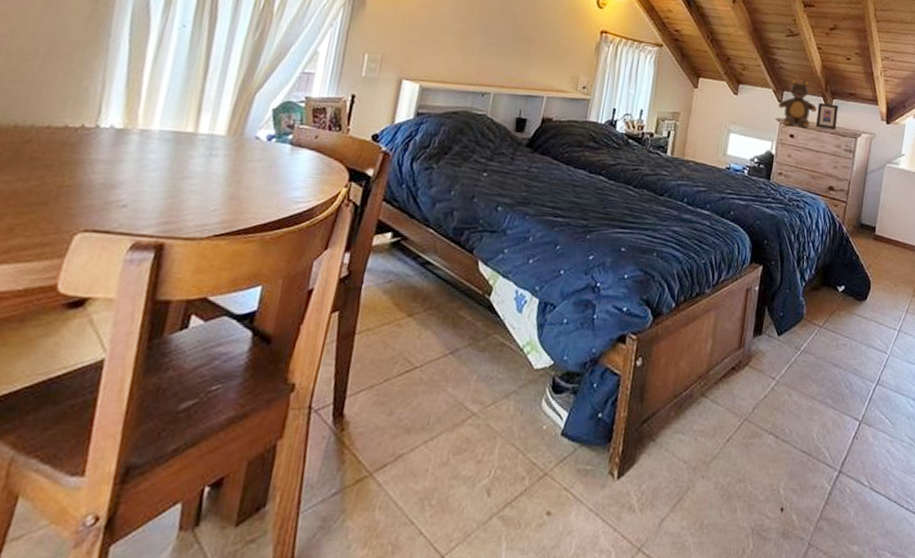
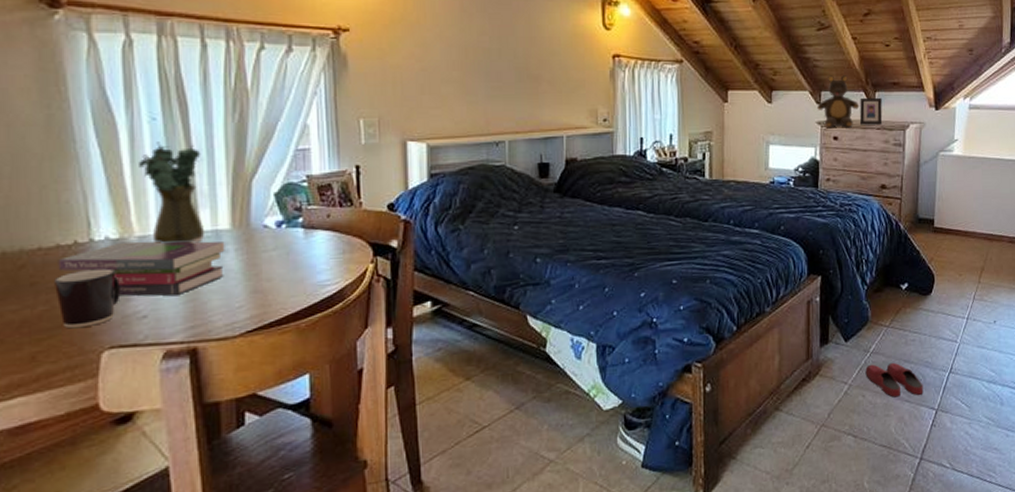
mug: none [47,152,112,208] -> present [54,268,121,329]
books: none [59,132,217,191] -> present [58,241,225,296]
vase: none [153,46,218,144] -> present [139,142,204,244]
slippers: none [794,363,850,403] -> present [865,362,923,397]

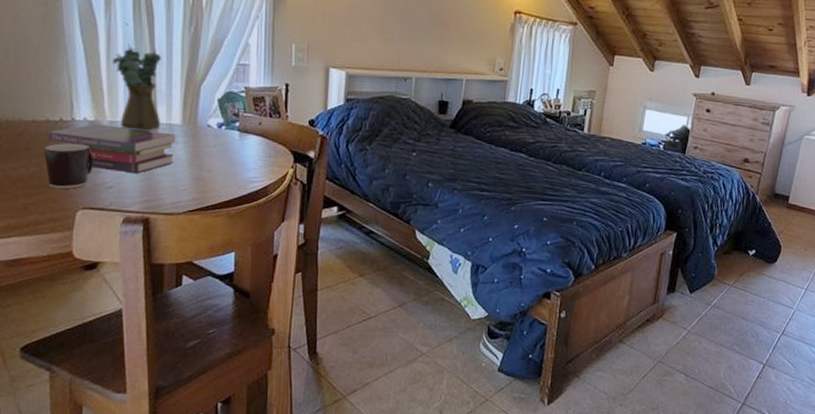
teddy bear: present [817,75,860,129] -> none [695,52,736,103]
picture frame: present [860,97,883,125] -> none [733,76,758,103]
slippers: present [865,362,923,397] -> none [704,316,756,349]

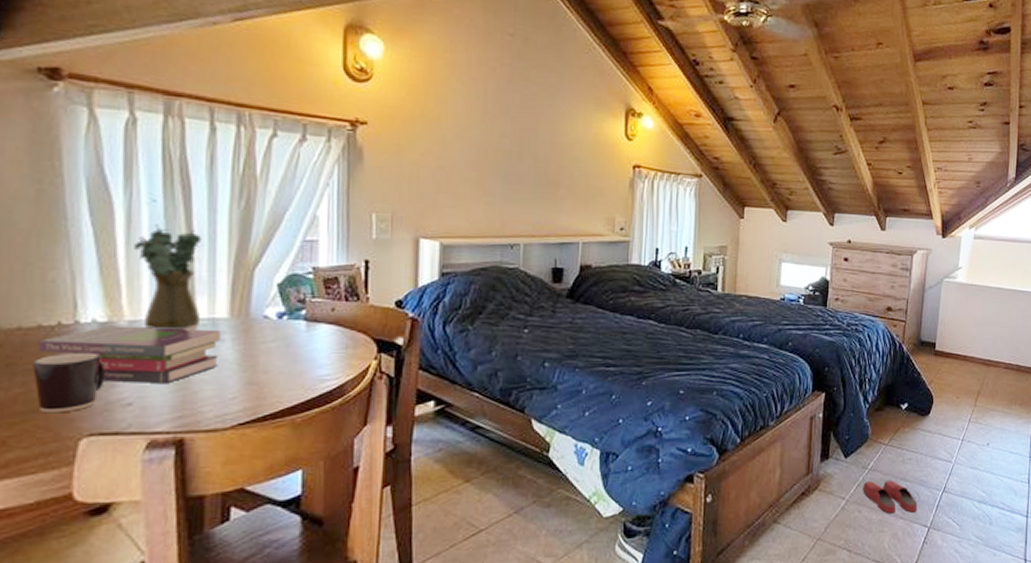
slippers: none [704,316,756,349] -> present [863,479,917,514]

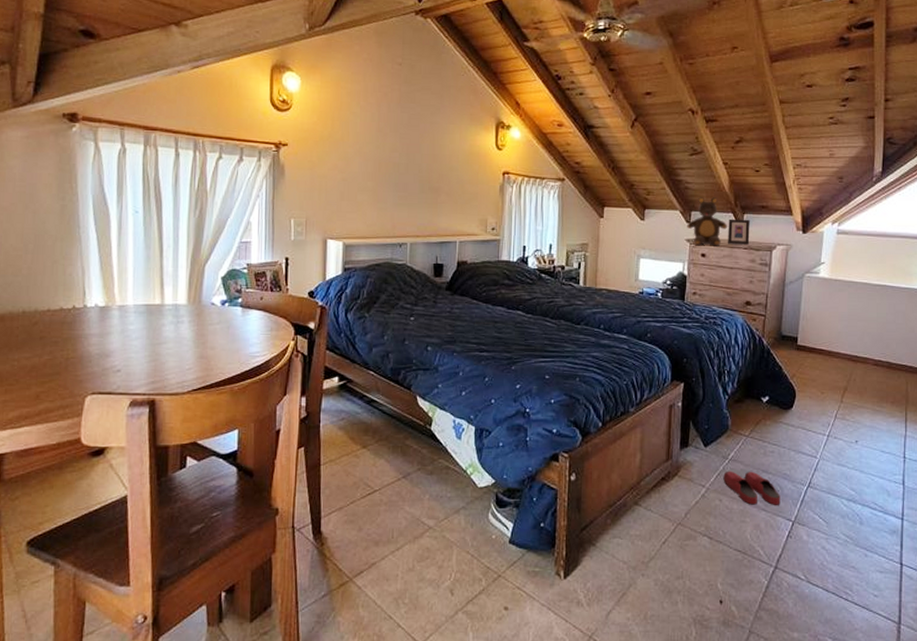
mug: present [33,352,105,414] -> none [57,329,103,376]
books: present [38,325,222,385] -> none [60,309,182,356]
vase: present [134,224,203,331] -> none [123,230,169,314]
teddy bear: none [830,198,871,250] -> present [687,197,728,246]
picture frame: none [871,222,892,249] -> present [728,219,750,245]

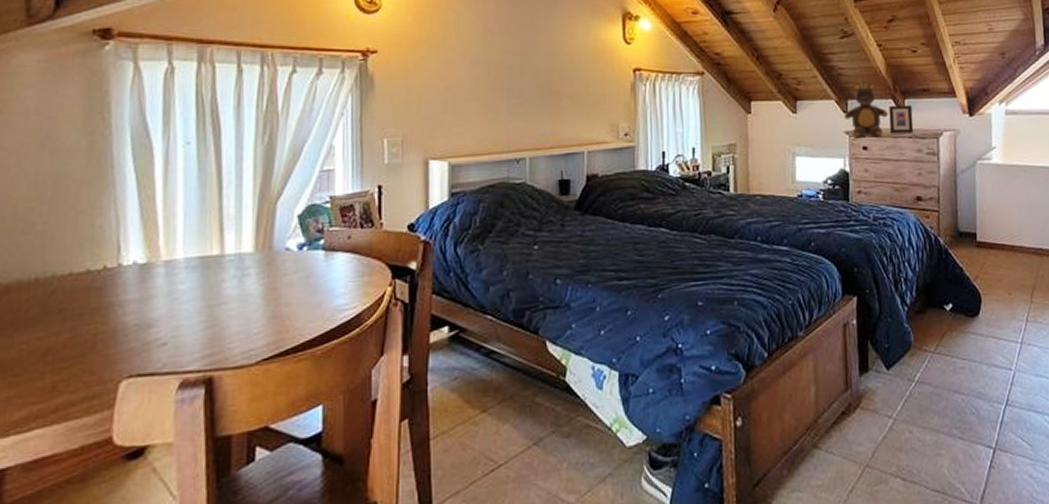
slippers: present [723,471,781,505] -> none [911,393,978,434]

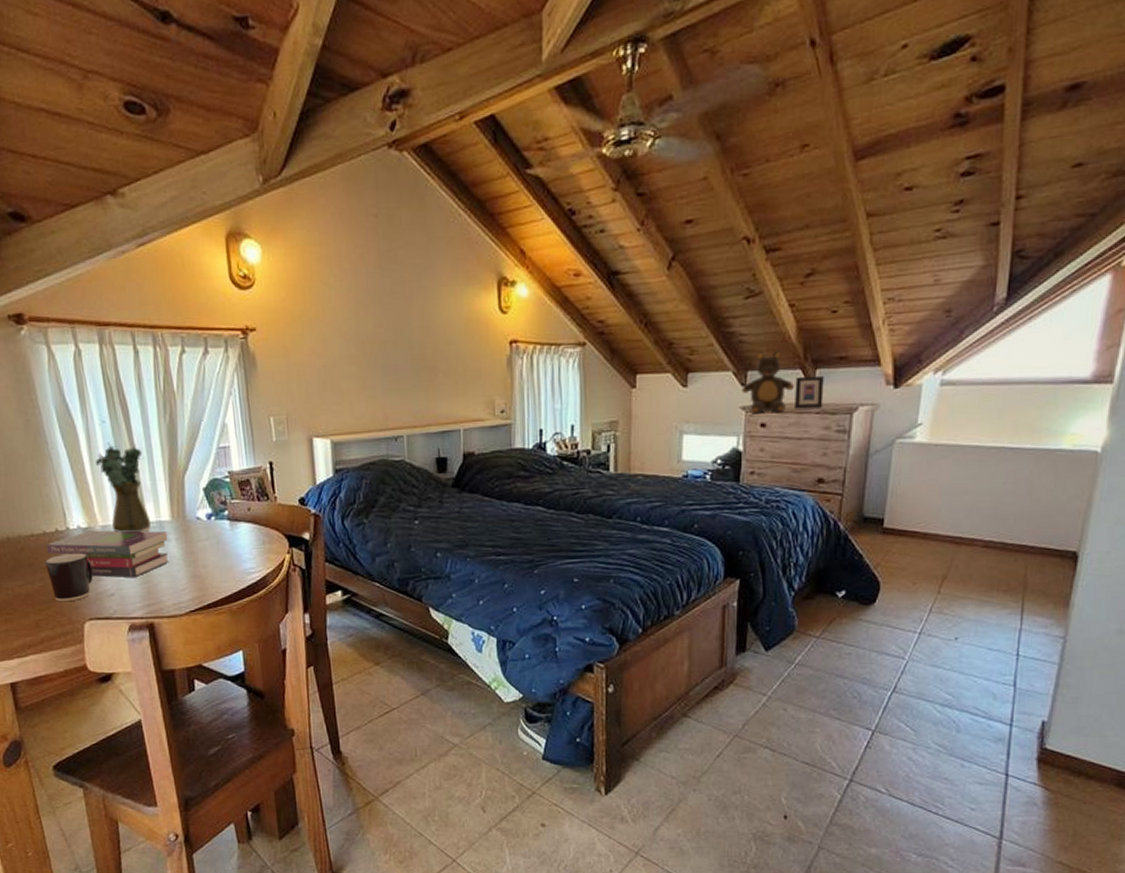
mug: none [81,294,144,357] -> present [45,553,93,602]
books: none [86,265,247,323] -> present [46,530,169,578]
vase: none [171,165,230,268] -> present [95,442,151,533]

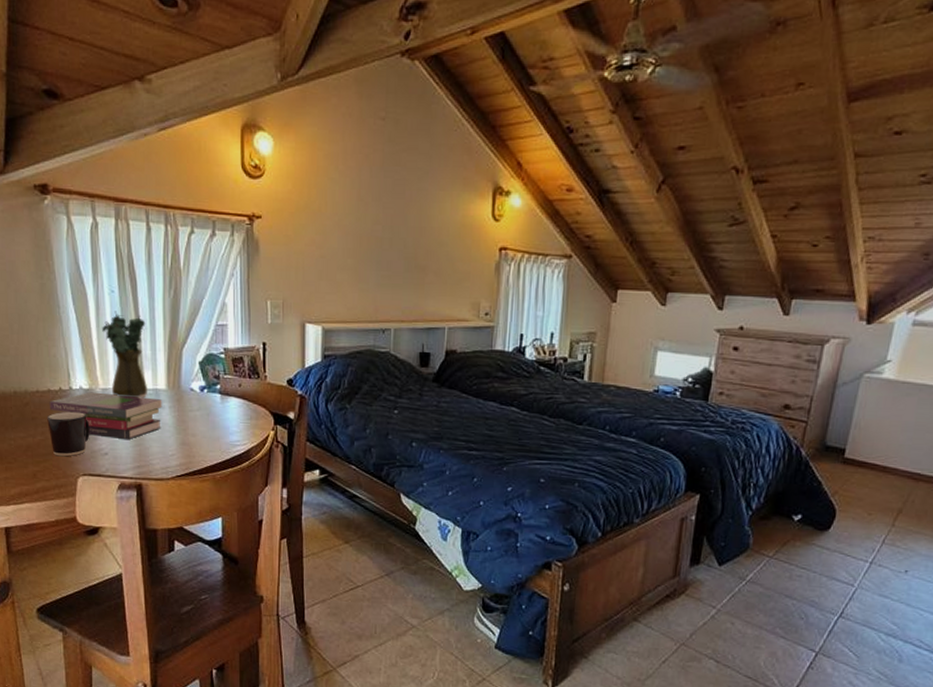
teddy bear: present [742,351,795,414] -> none [718,278,770,339]
picture frame: present [795,375,824,409] -> none [768,305,799,337]

